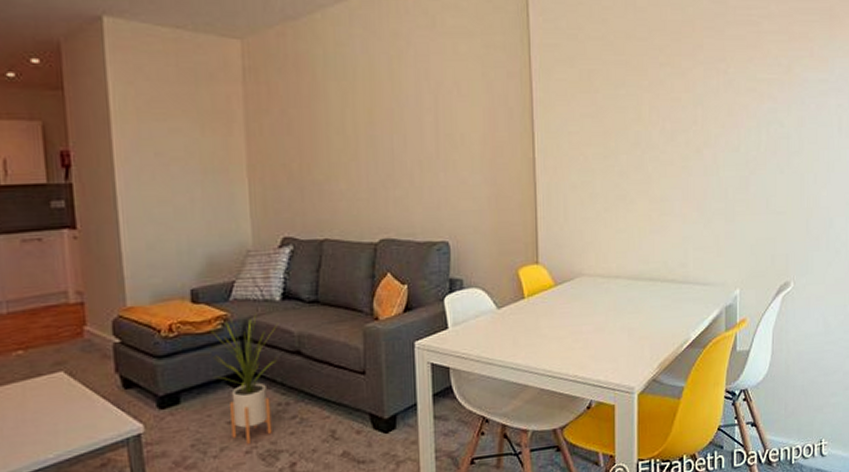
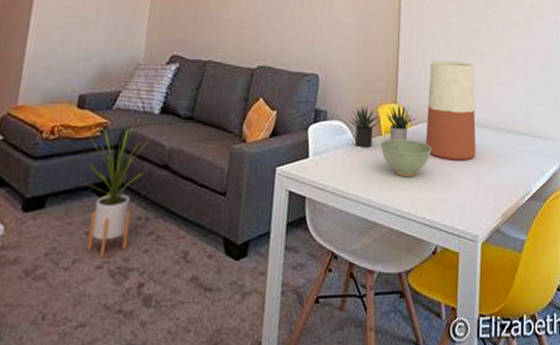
succulent plant: none [486,265,562,313] -> present [347,105,417,148]
bowl: none [524,299,581,339] -> present [380,138,432,178]
vase: none [572,211,629,317] -> present [426,60,476,161]

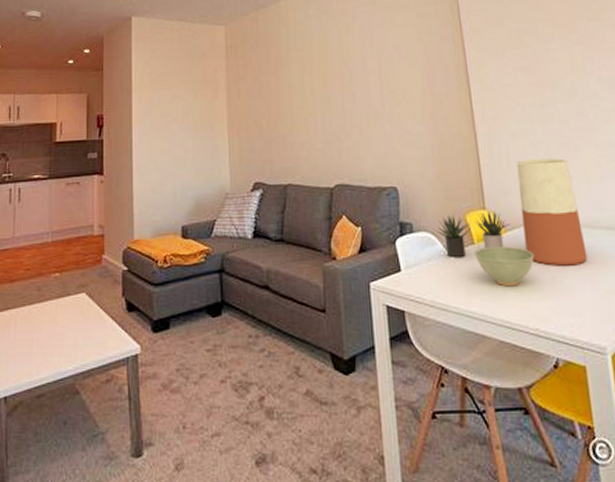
house plant: present [83,124,153,258] -> none [195,249,250,373]

